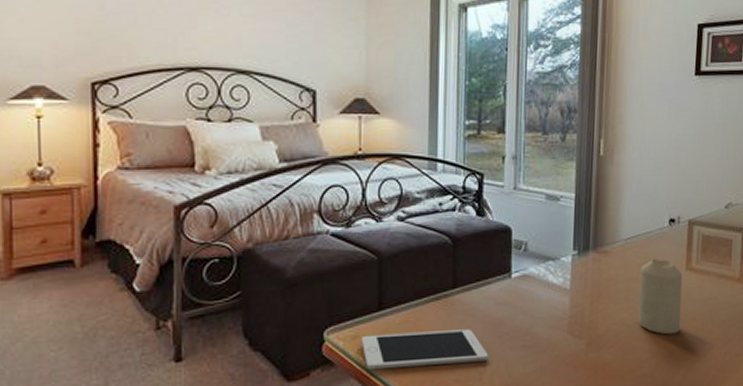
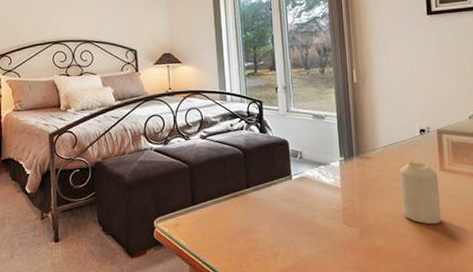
cell phone: present [361,329,488,370] -> none [181,219,280,250]

